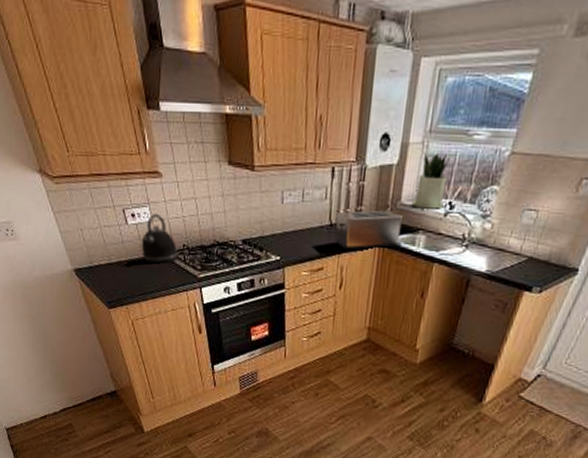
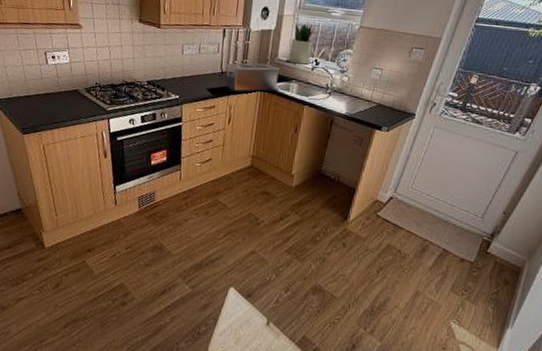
kettle: present [141,214,179,264] -> none [58,57,91,98]

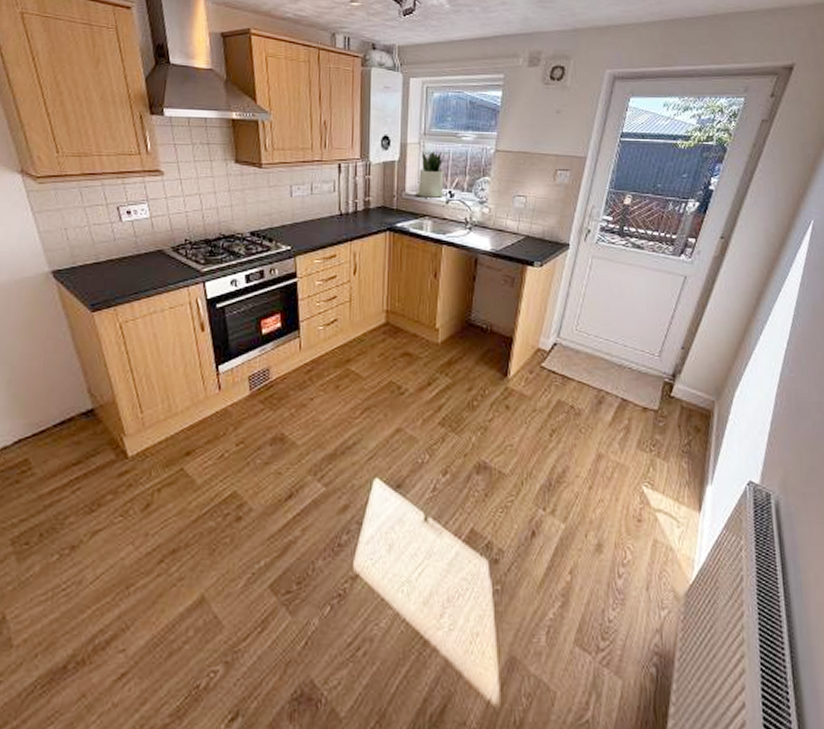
toaster: present [225,62,279,93] -> none [346,199,408,237]

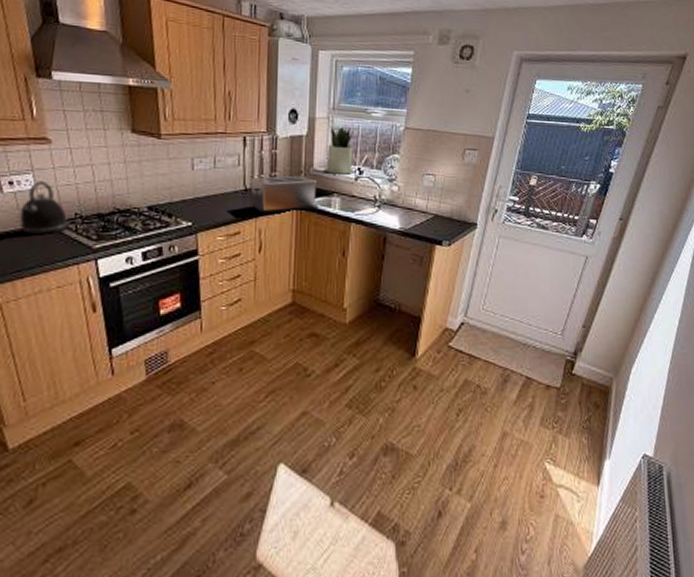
kettle: none [136,210,180,260] -> present [19,181,69,236]
toaster: none [346,199,408,237] -> present [251,175,316,214]

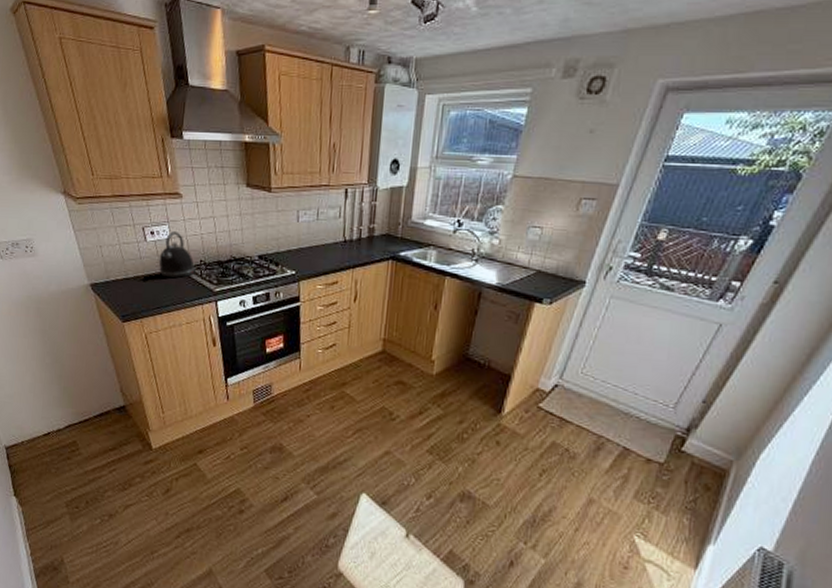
toaster: present [251,175,316,214] -> none [349,227,414,265]
planter: present [324,126,355,175] -> none [422,175,456,227]

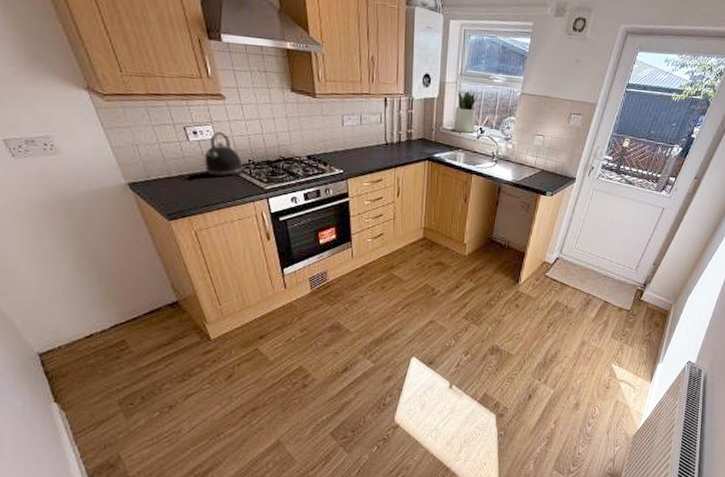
planter: none [422,175,456,227] -> present [452,90,478,133]

